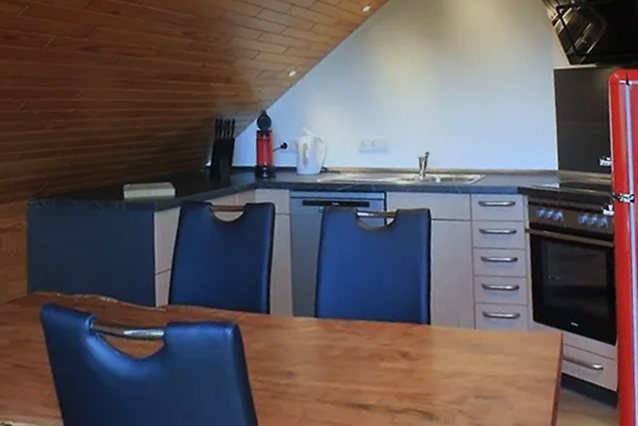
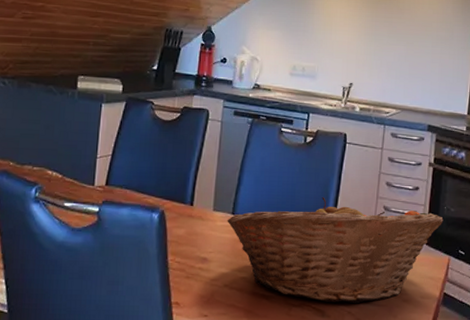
fruit basket: none [310,284,550,403] -> present [227,197,444,304]

